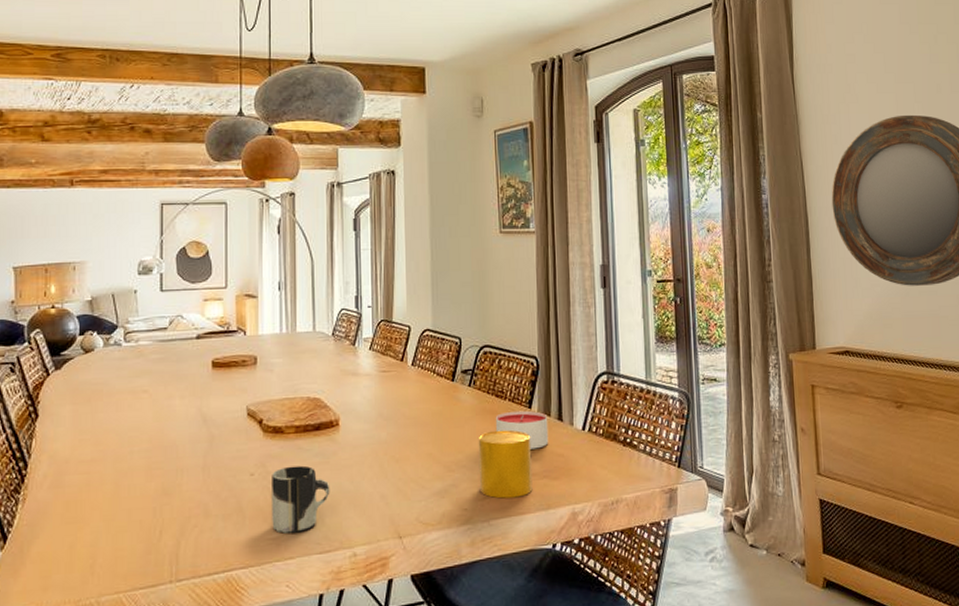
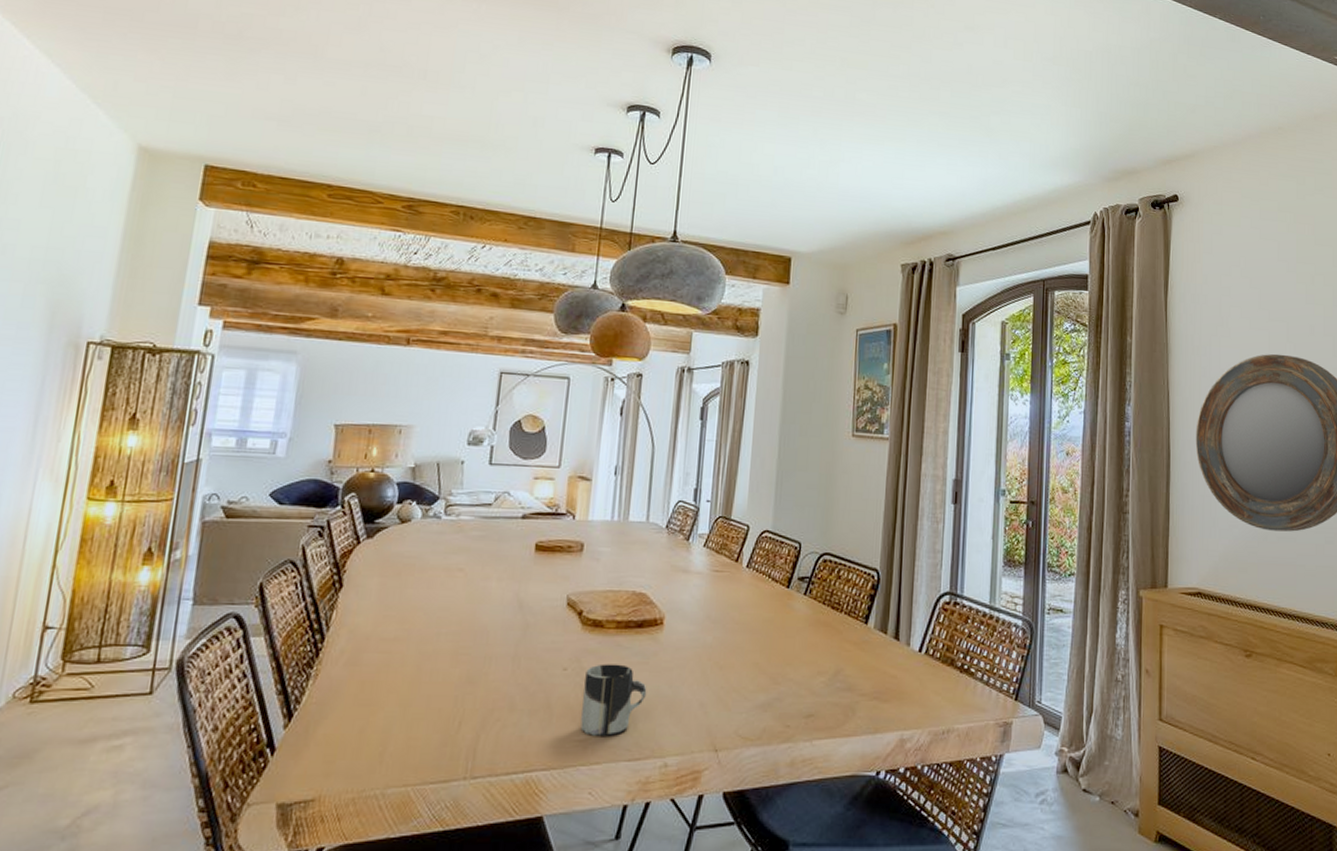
cup: present [478,430,533,499] -> none [805,644,864,718]
candle: present [495,410,549,449] -> none [828,625,884,668]

